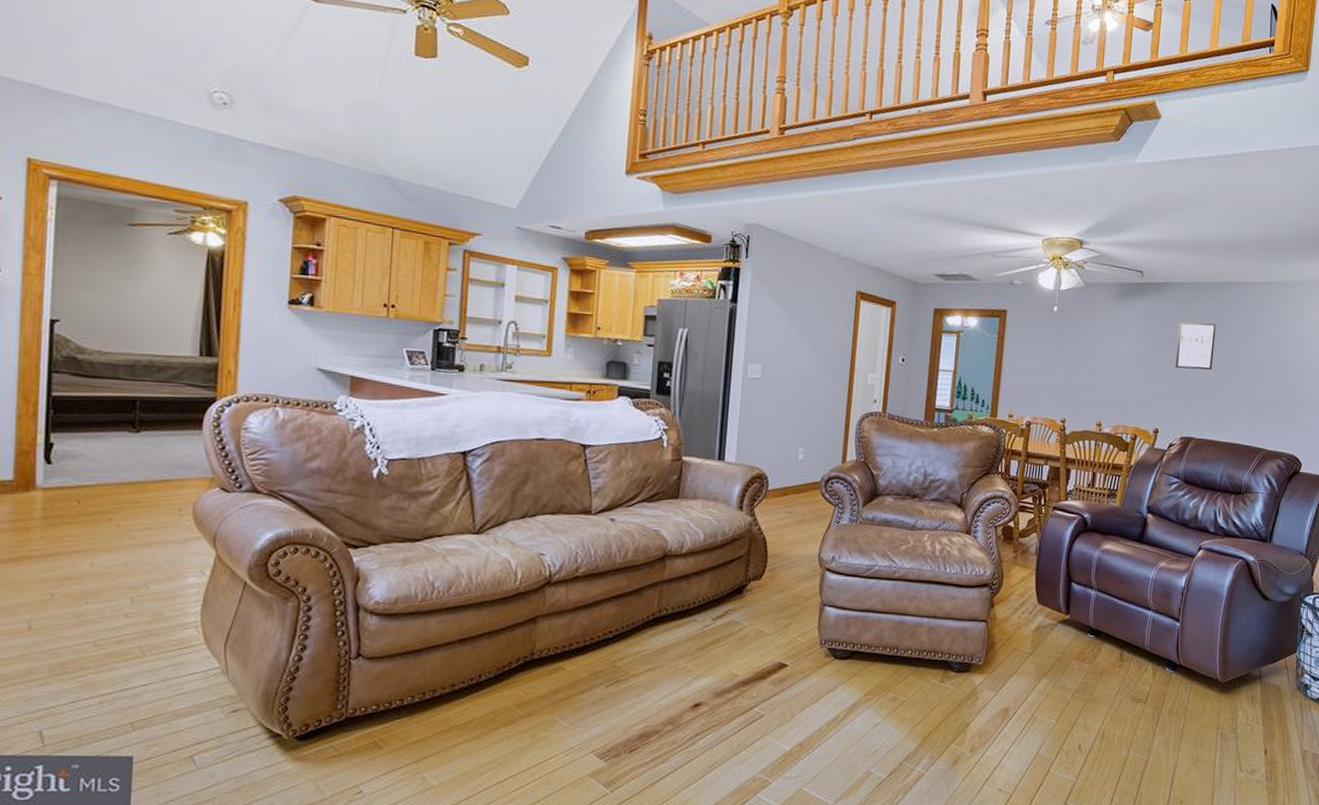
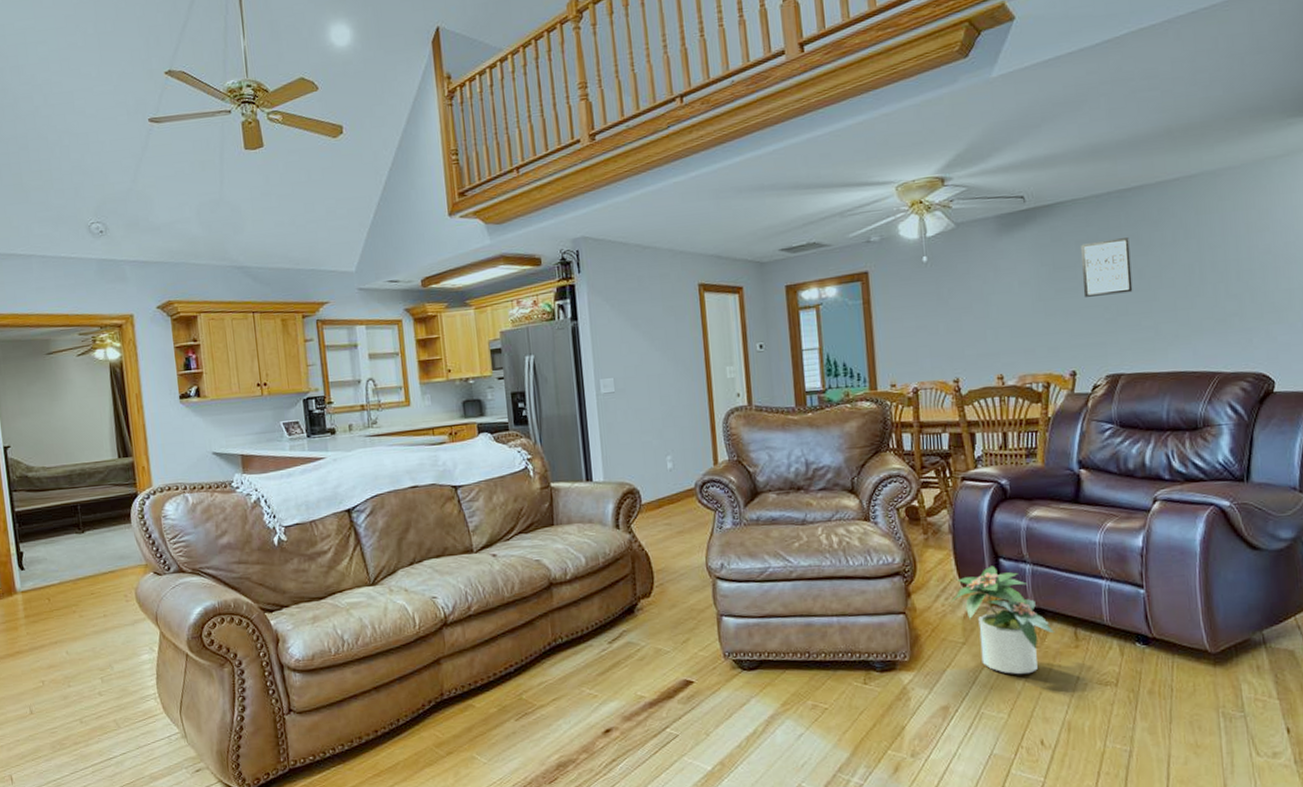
potted plant: none [1026,588,1105,686] -> present [950,565,1054,675]

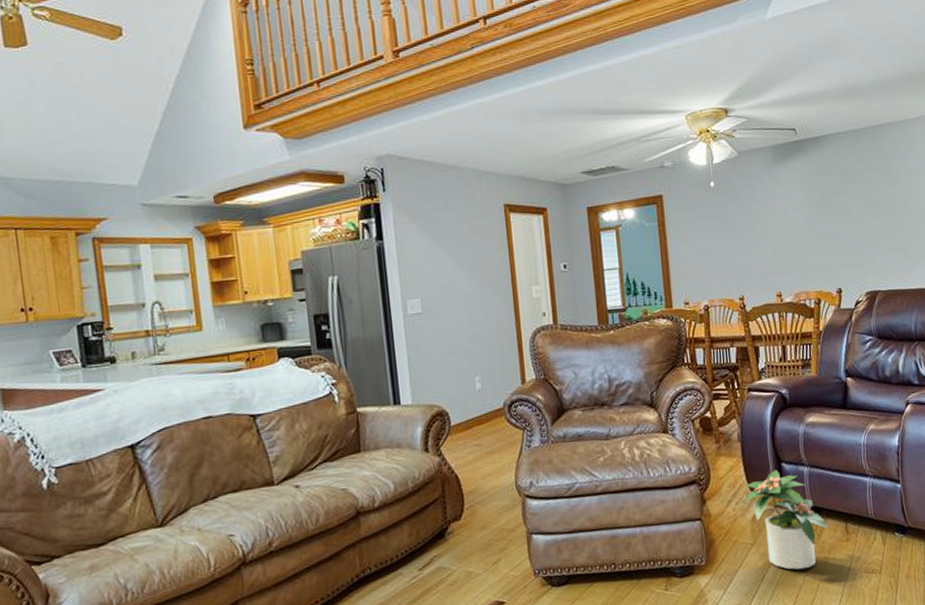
wall art: present [1081,238,1133,297] -> none [843,169,886,222]

